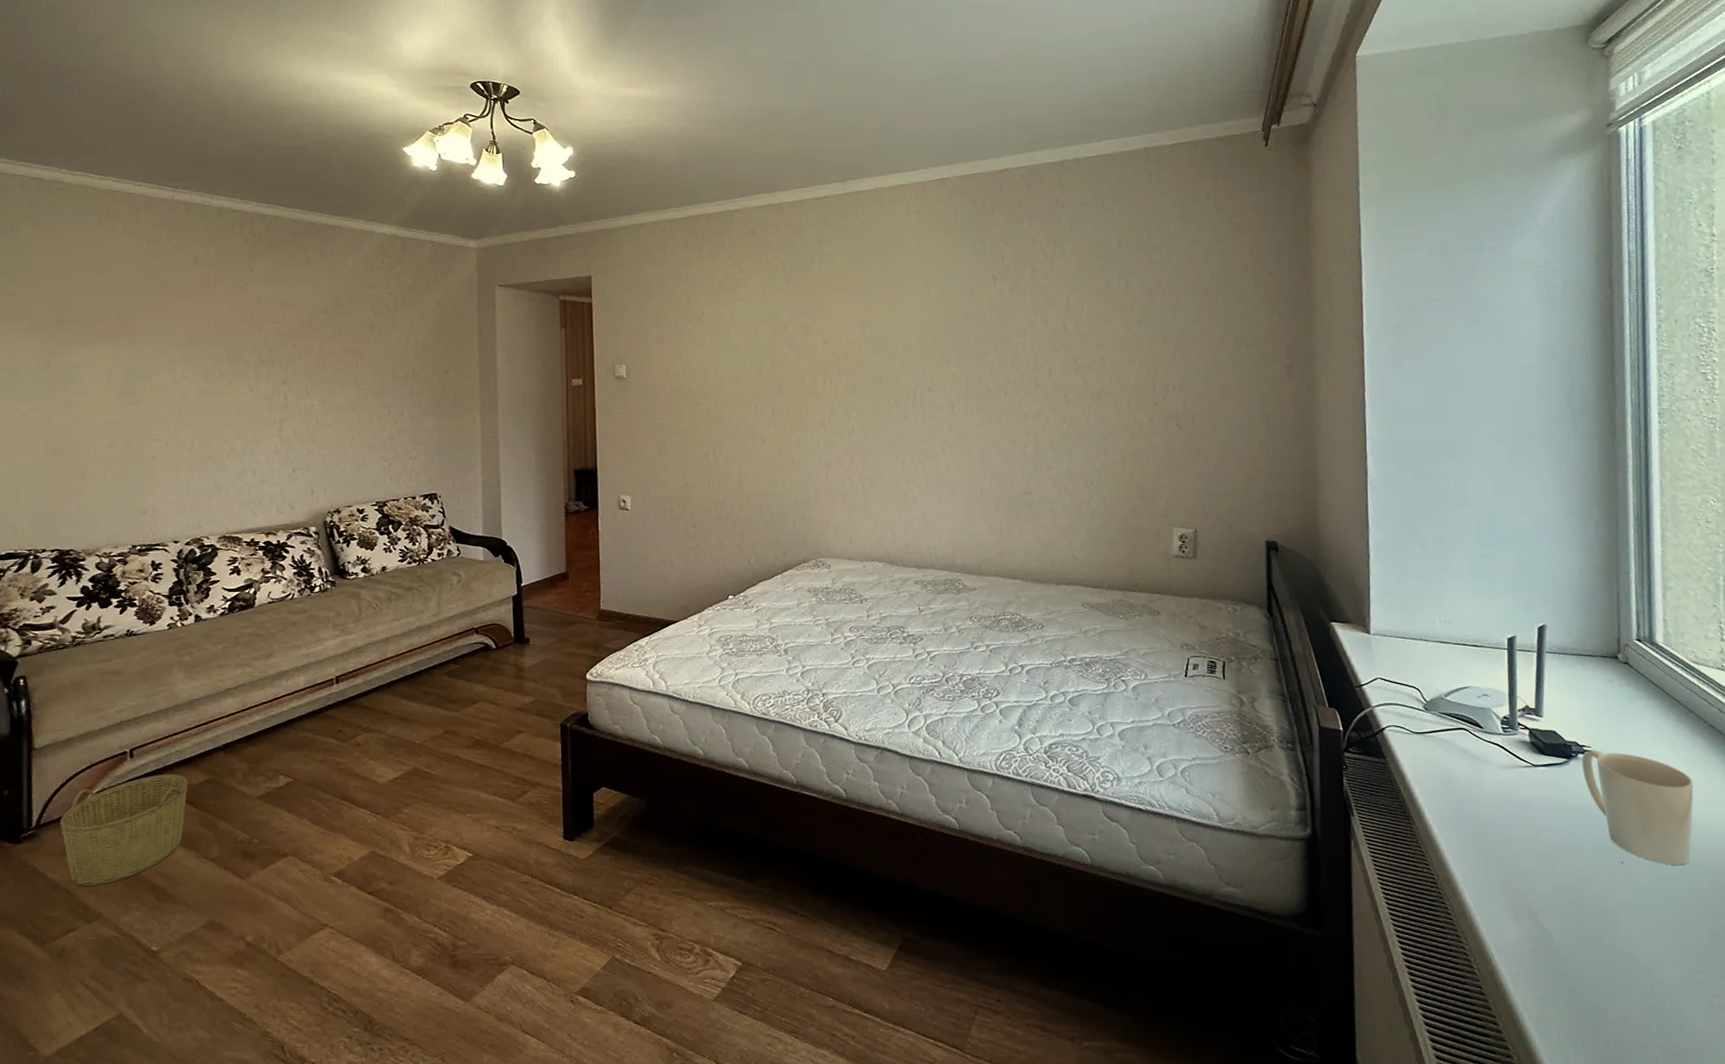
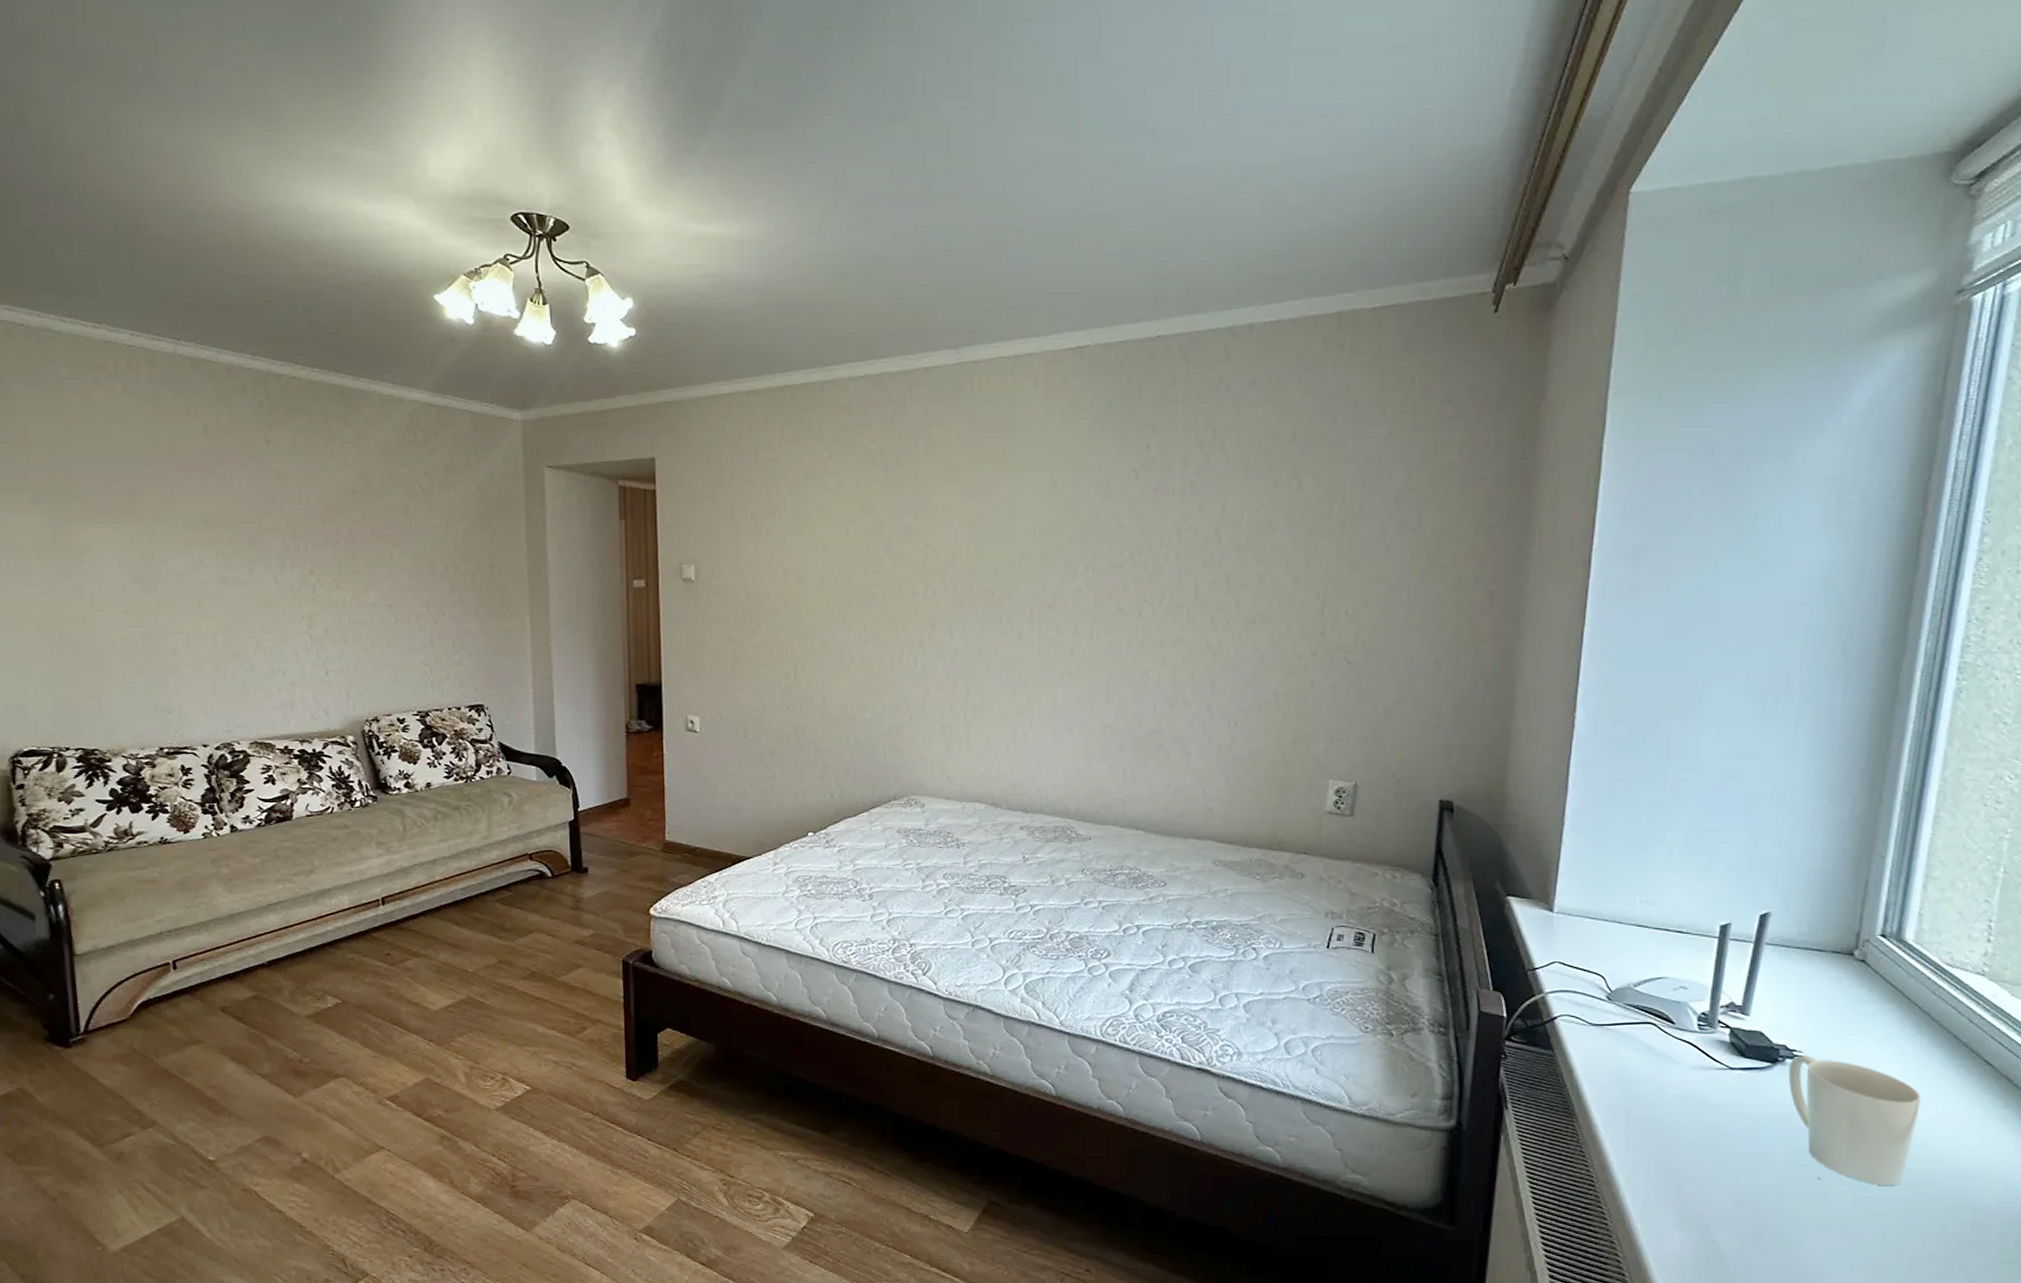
basket: present [59,774,188,886] -> none [107,988,235,1094]

